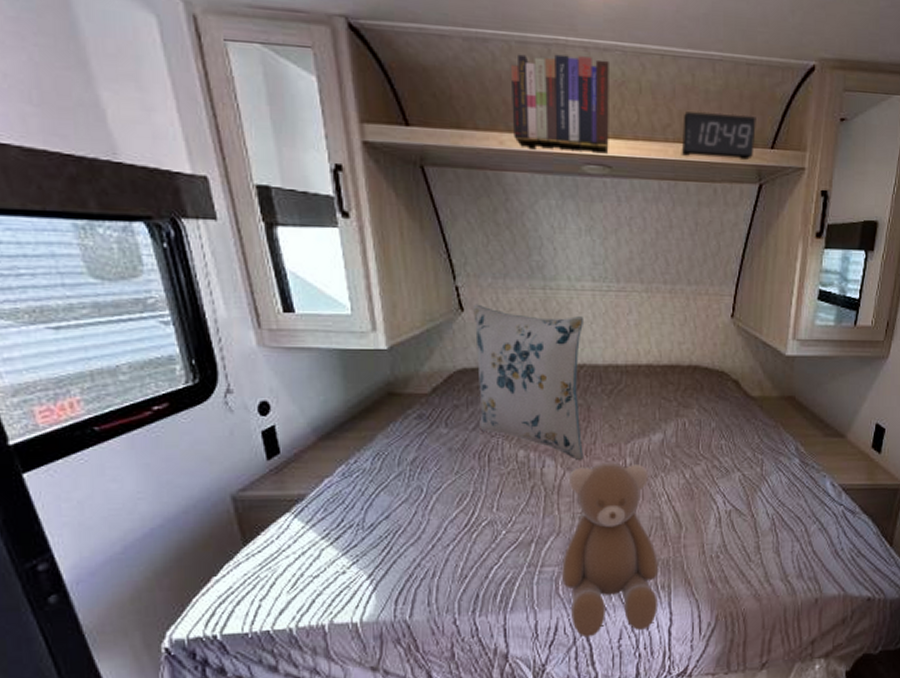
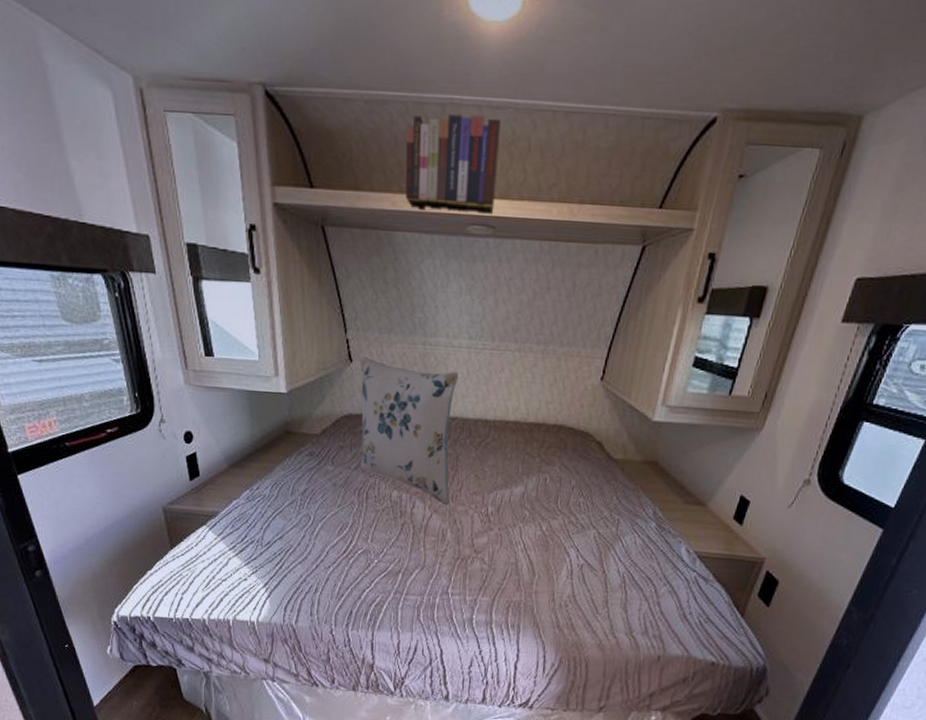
teddy bear: present [561,462,659,638] -> none [422,509,511,661]
alarm clock: present [681,111,756,161] -> none [565,169,647,221]

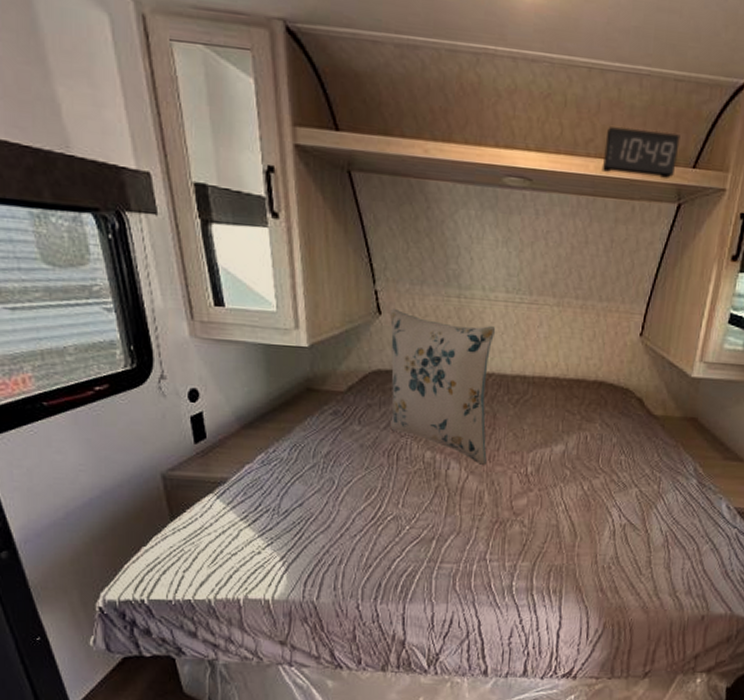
books: present [405,114,501,214] -> none [438,62,536,167]
alarm clock: none [565,169,647,221] -> present [601,126,680,180]

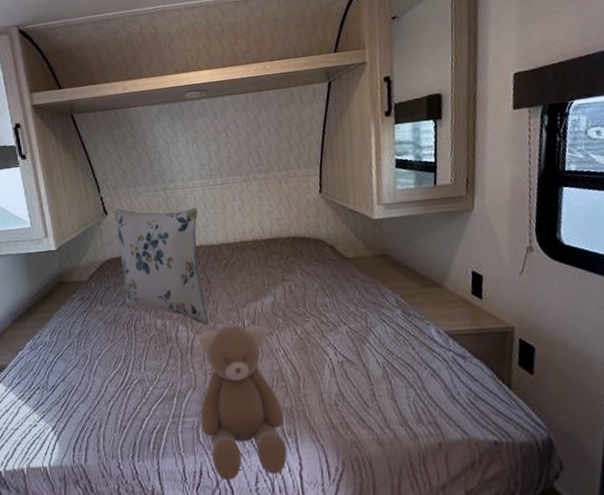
teddy bear: none [458,469,552,633] -> present [198,324,287,481]
alarm clock: present [601,126,680,180] -> none [258,31,320,73]

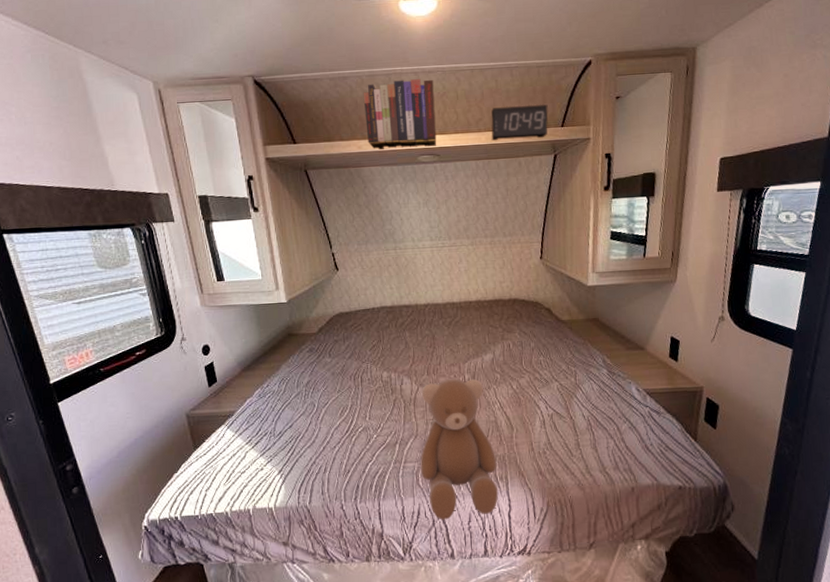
pillow: present [114,208,209,324] -> none [345,264,432,378]
books: none [126,15,204,90] -> present [363,79,437,151]
alarm clock: none [258,31,320,73] -> present [491,104,548,141]

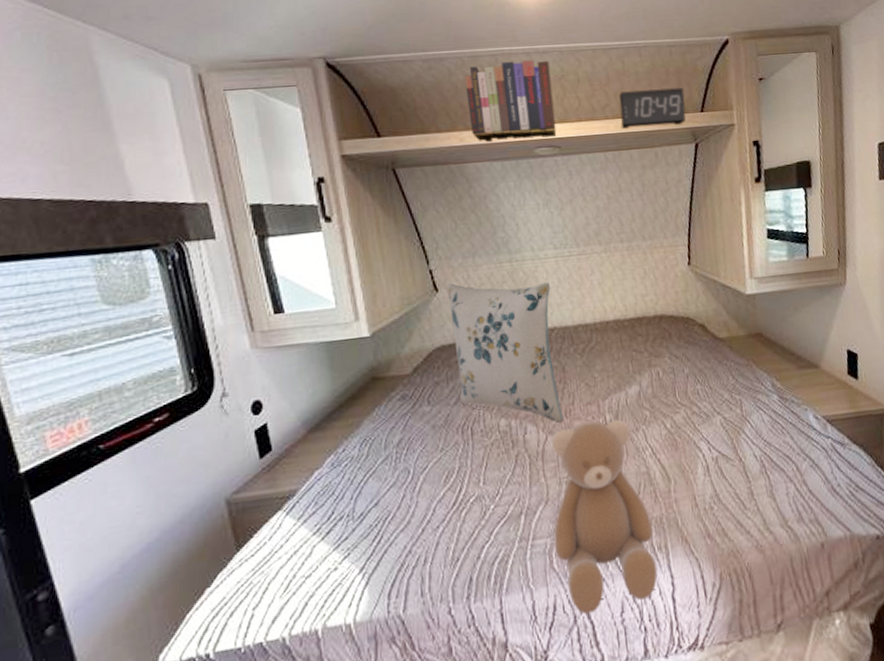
pillow: none [345,264,432,378] -> present [447,283,564,423]

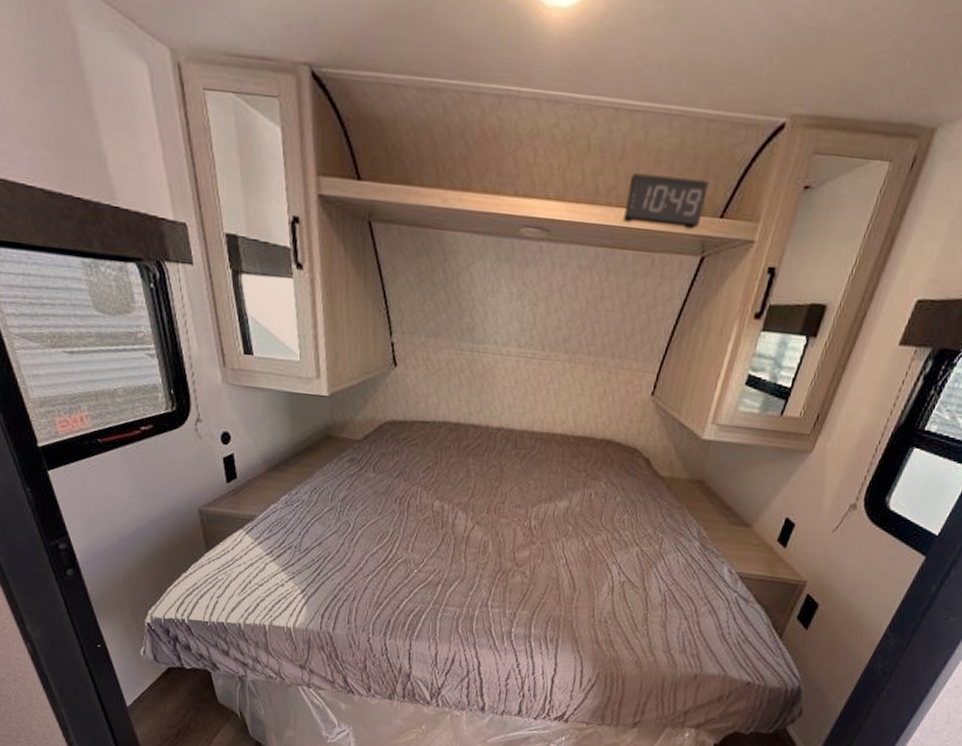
pillow: present [447,283,564,423] -> none [402,360,507,517]
books: present [464,60,557,143] -> none [457,106,560,217]
teddy bear: present [551,420,658,615] -> none [461,521,550,675]

